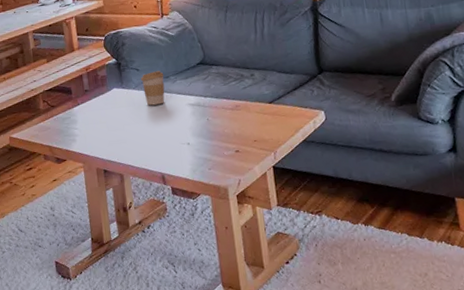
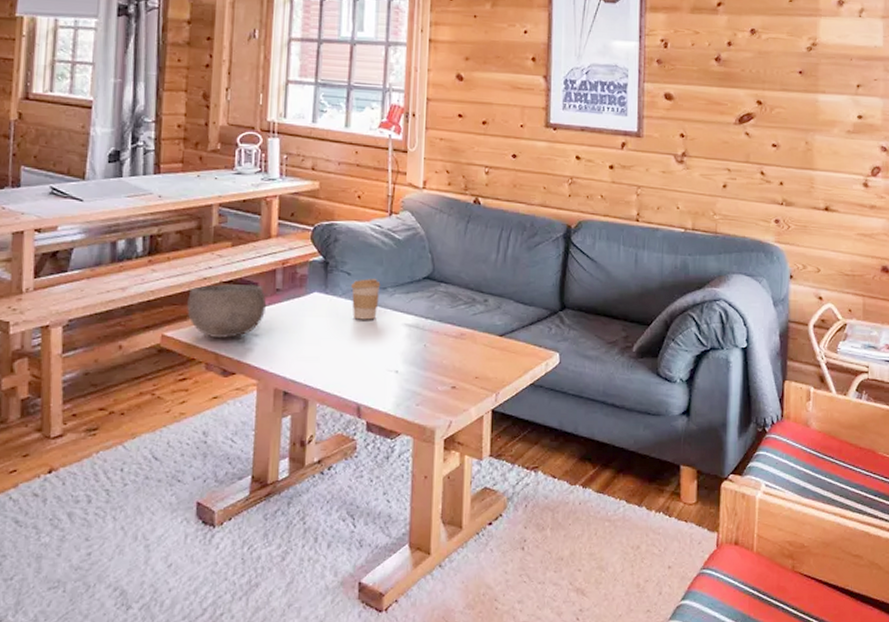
bowl: none [23,89,80,135] -> present [187,283,266,338]

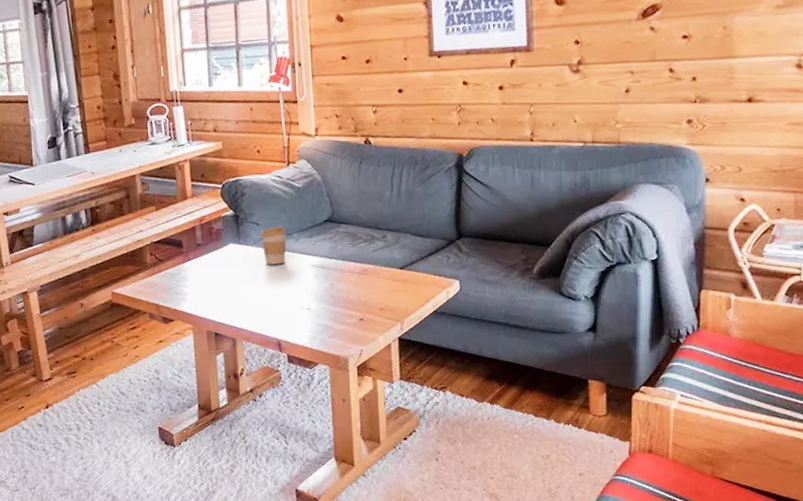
bowl: present [187,283,266,338] -> none [127,242,191,291]

